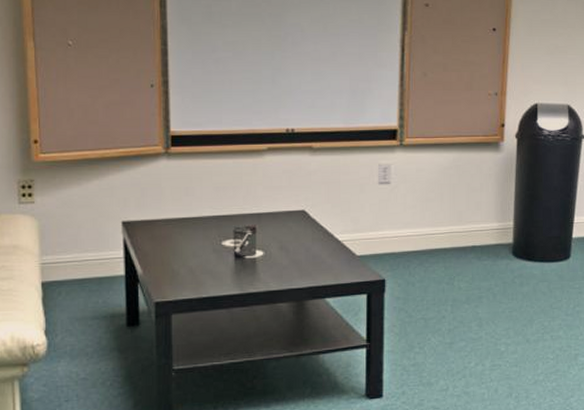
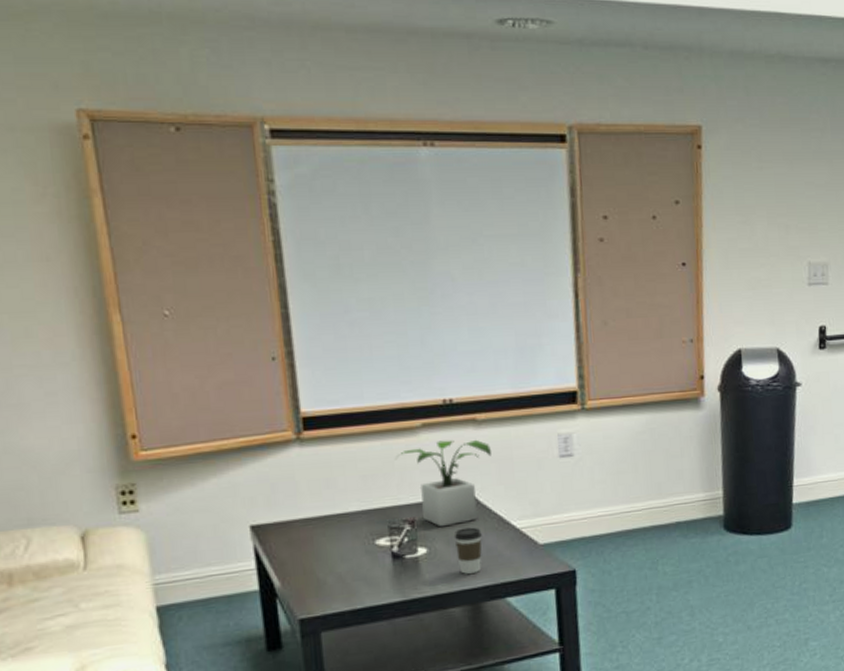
potted plant: none [245,163,322,235] -> present [397,439,491,527]
coffee cup: none [286,237,309,276] -> present [454,527,482,574]

